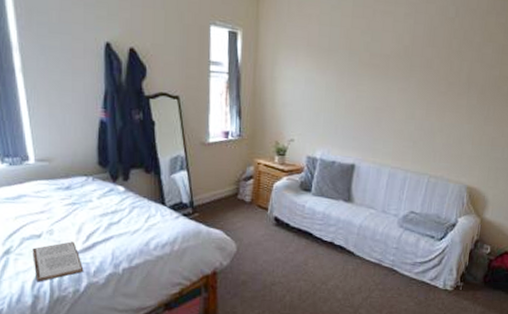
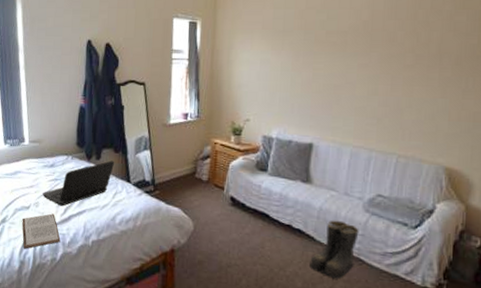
laptop: none [58,181,145,233] -> present [42,160,114,206]
boots: none [349,236,394,289] -> present [309,220,359,279]

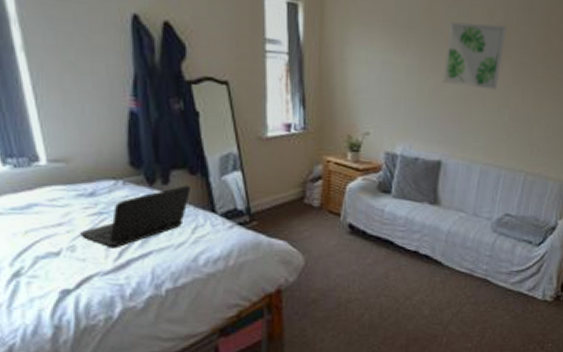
book: present [22,213,61,249] -> none [49,259,117,310]
boots: present [309,220,359,279] -> none [437,242,487,302]
wall art: none [314,23,374,79] -> present [443,21,507,90]

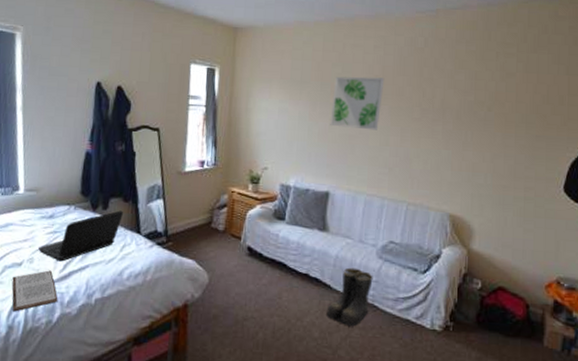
book: none [49,259,117,310] -> present [12,270,58,312]
boots: none [437,242,487,302] -> present [326,267,373,327]

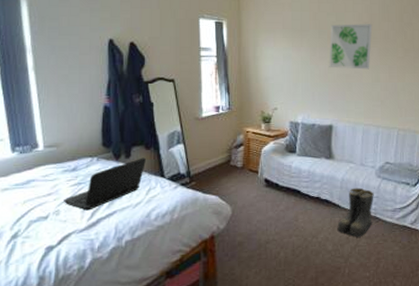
book: present [12,270,58,312] -> none [39,220,88,263]

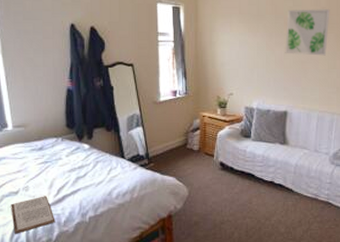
book: none [39,220,88,263] -> present [11,196,55,234]
laptop: present [64,157,146,211] -> none [32,139,107,188]
boots: present [337,187,374,237] -> none [290,173,327,221]

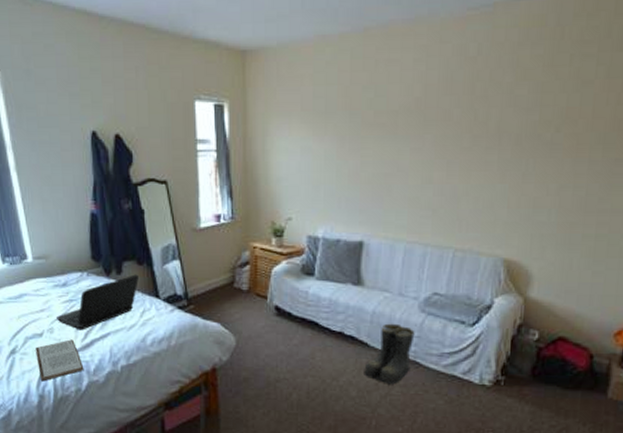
laptop: none [32,139,107,188] -> present [57,274,139,330]
wall art: present [285,9,330,56] -> none [362,100,427,166]
boots: none [290,173,327,221] -> present [364,323,415,385]

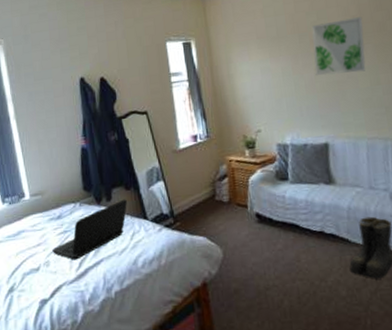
book: present [35,339,84,382] -> none [32,270,79,318]
wall art: none [362,100,427,166] -> present [311,16,366,76]

